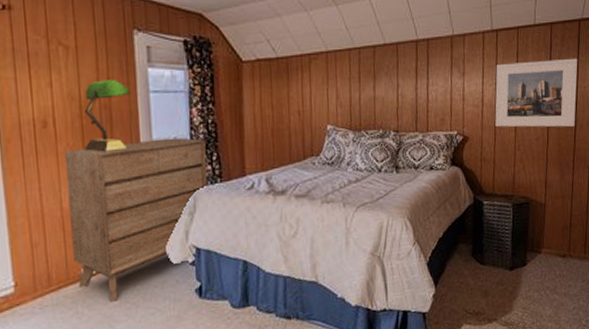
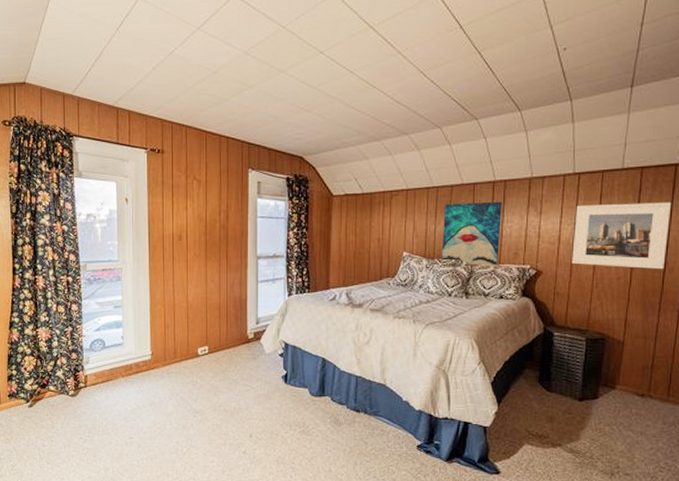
dresser: present [65,138,208,302] -> none [193,254,298,376]
table lamp: present [83,79,131,152] -> none [206,207,243,261]
wall art: none [367,62,427,135] -> present [441,201,502,266]

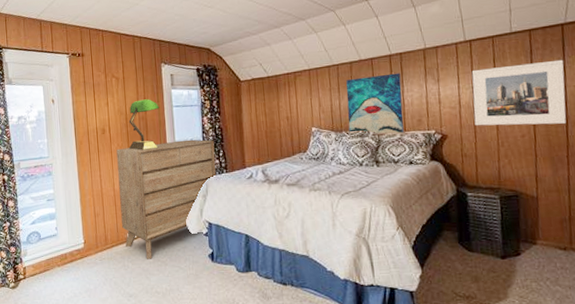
dresser: none [193,254,298,376] -> present [116,139,217,259]
table lamp: none [206,207,243,261] -> present [128,99,160,150]

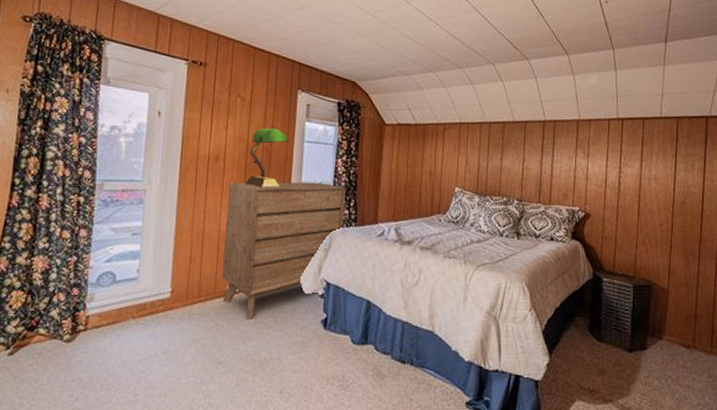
wall art: present [346,73,404,134] -> none [493,140,552,206]
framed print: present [471,59,567,126] -> none [618,149,705,217]

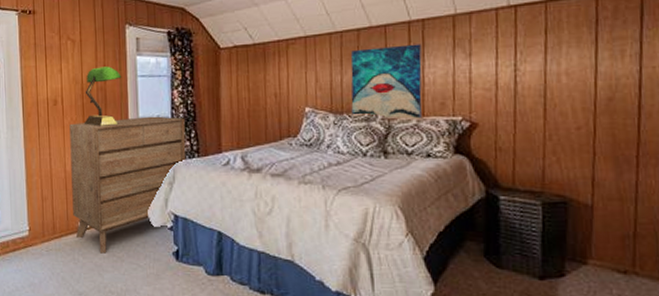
wall art: none [493,140,552,206] -> present [350,44,422,119]

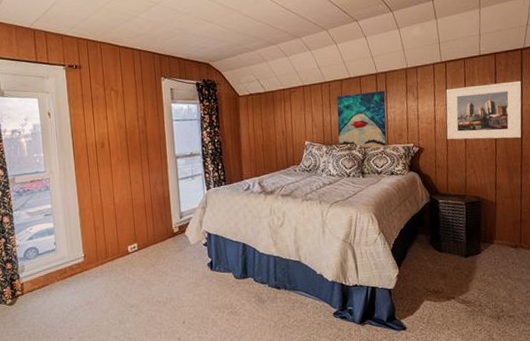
dresser: present [69,116,187,254] -> none [116,153,216,271]
table lamp: present [83,66,122,126] -> none [128,113,160,164]
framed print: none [514,32,641,115] -> present [446,80,522,140]

